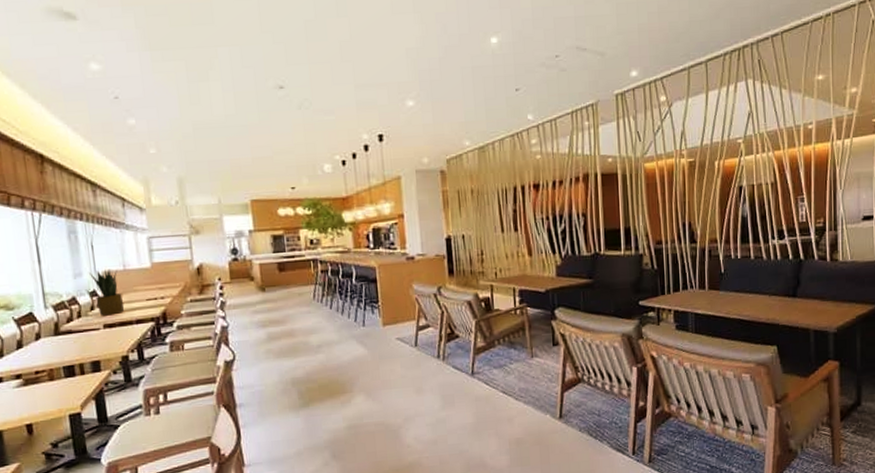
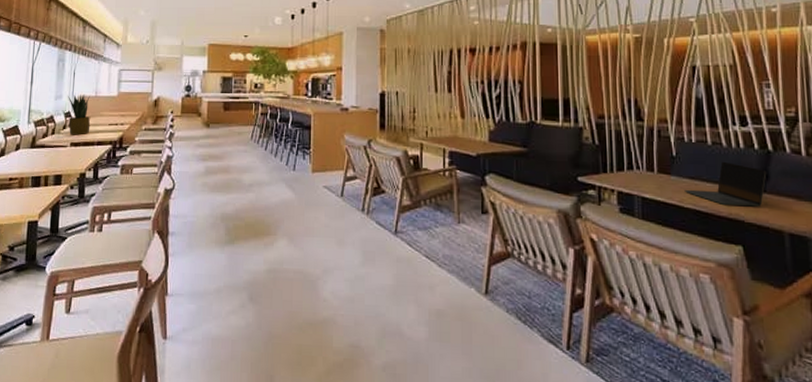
laptop: none [731,273,799,312] -> present [685,161,767,207]

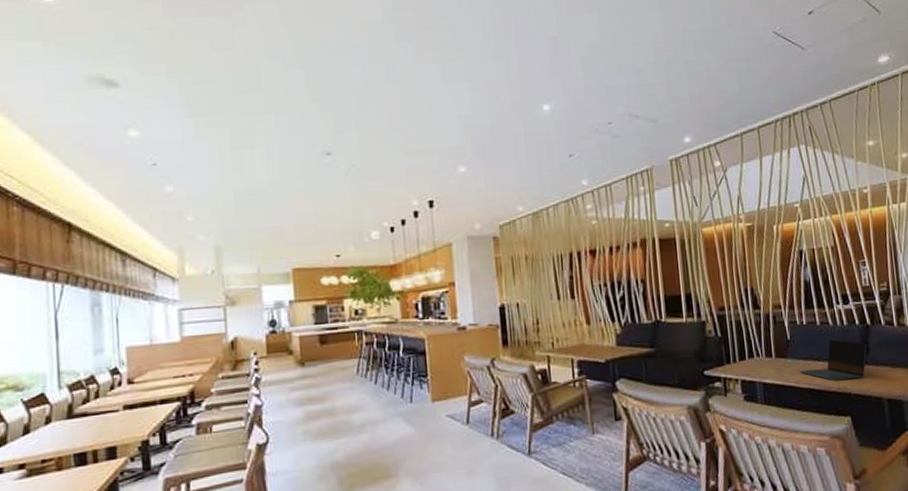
planter: present [68,94,91,135] -> none [112,343,149,396]

